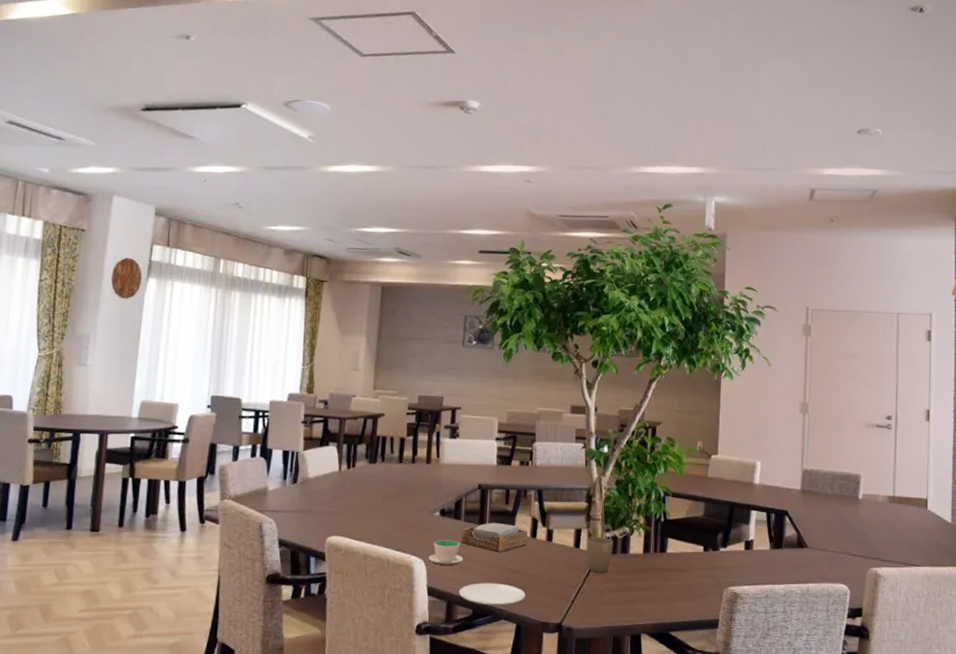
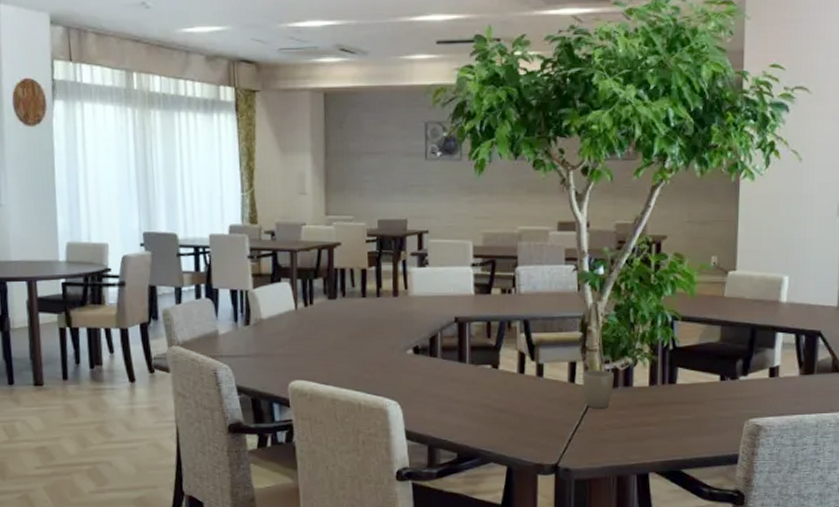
cup: present [428,539,464,565] -> none [404,379,444,407]
plate: present [458,583,526,606] -> none [440,424,516,448]
napkin holder: present [461,522,528,553] -> none [439,358,515,392]

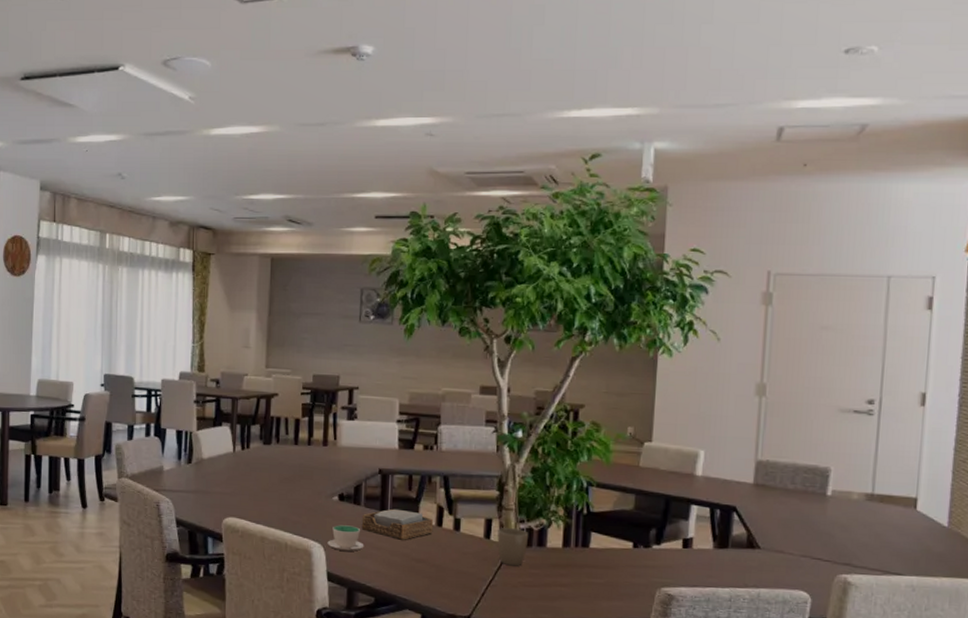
cup: none [404,379,444,407] -> present [327,525,364,552]
napkin holder: none [439,358,515,392] -> present [361,508,434,541]

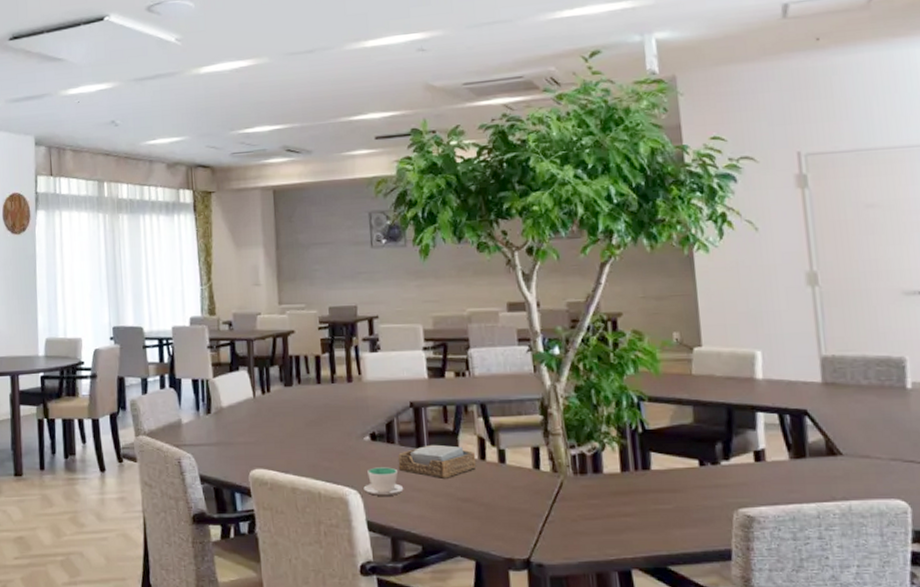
cup: present [497,528,528,567] -> none [547,455,582,498]

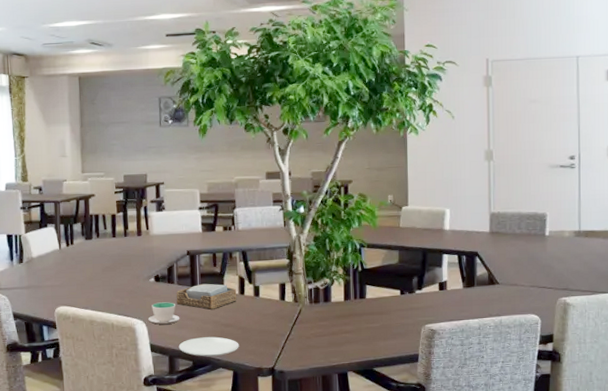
plate: none [403,514,482,541] -> present [178,336,239,357]

